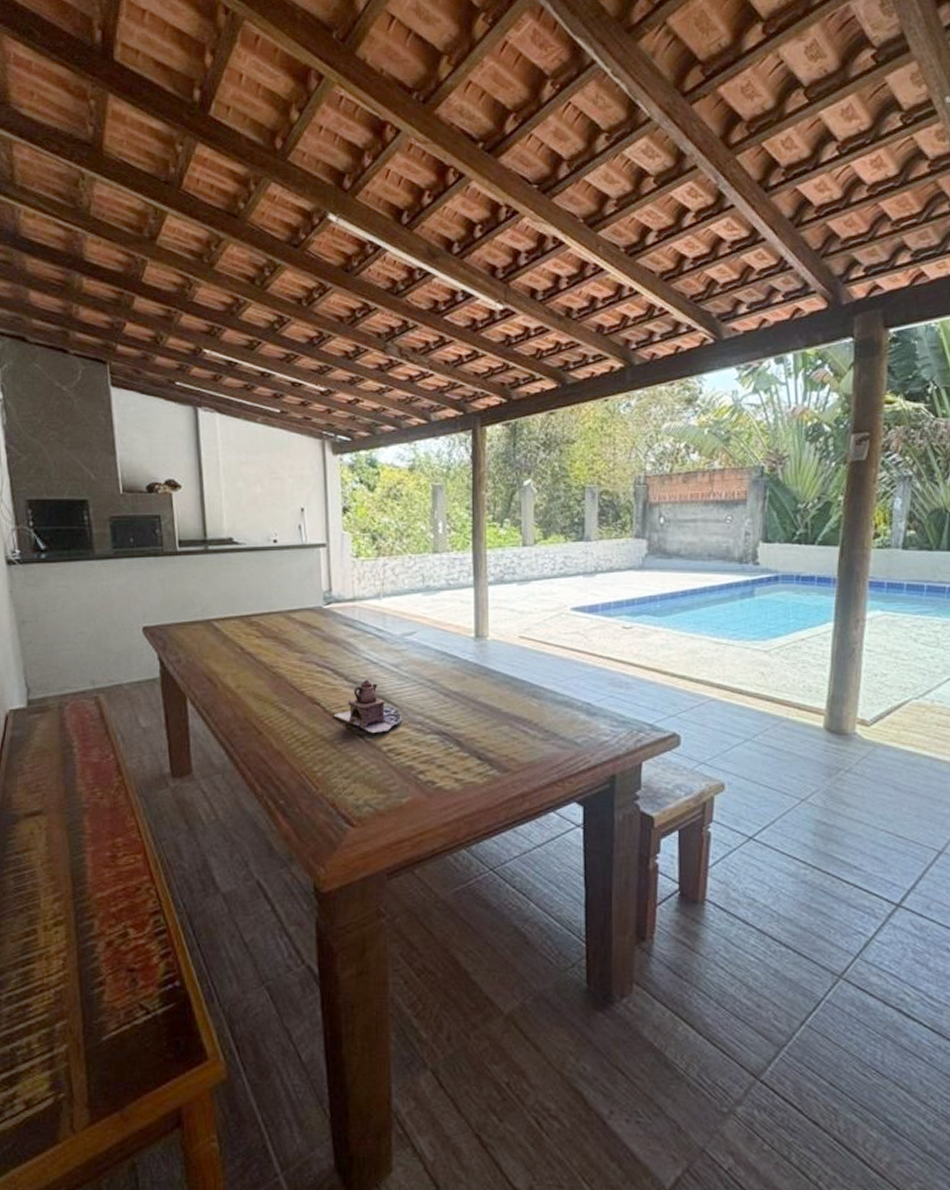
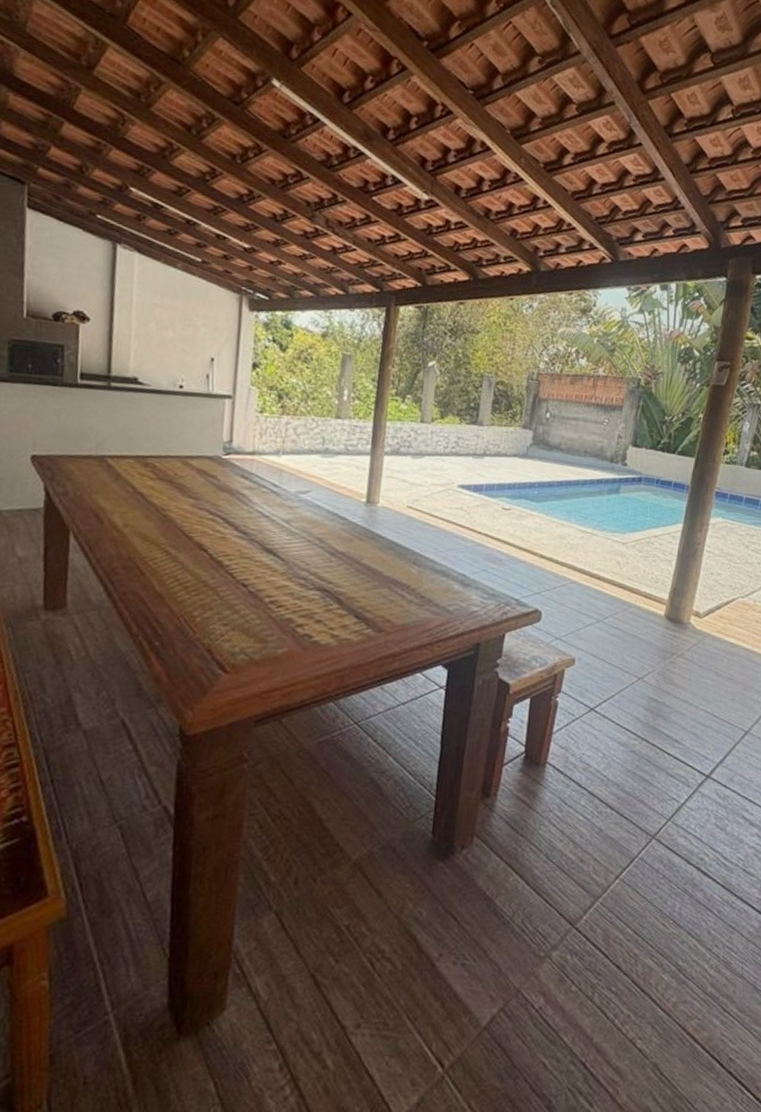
teapot: present [334,680,403,733] -> none [220,532,288,584]

